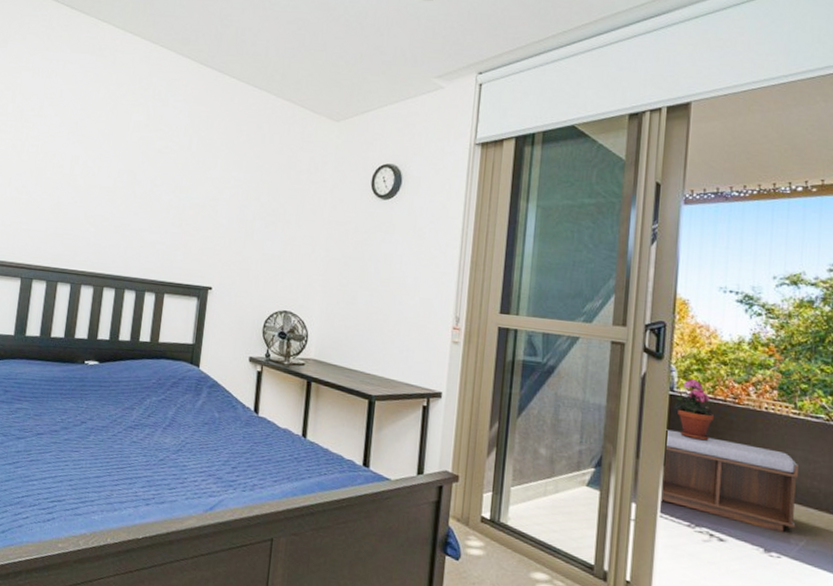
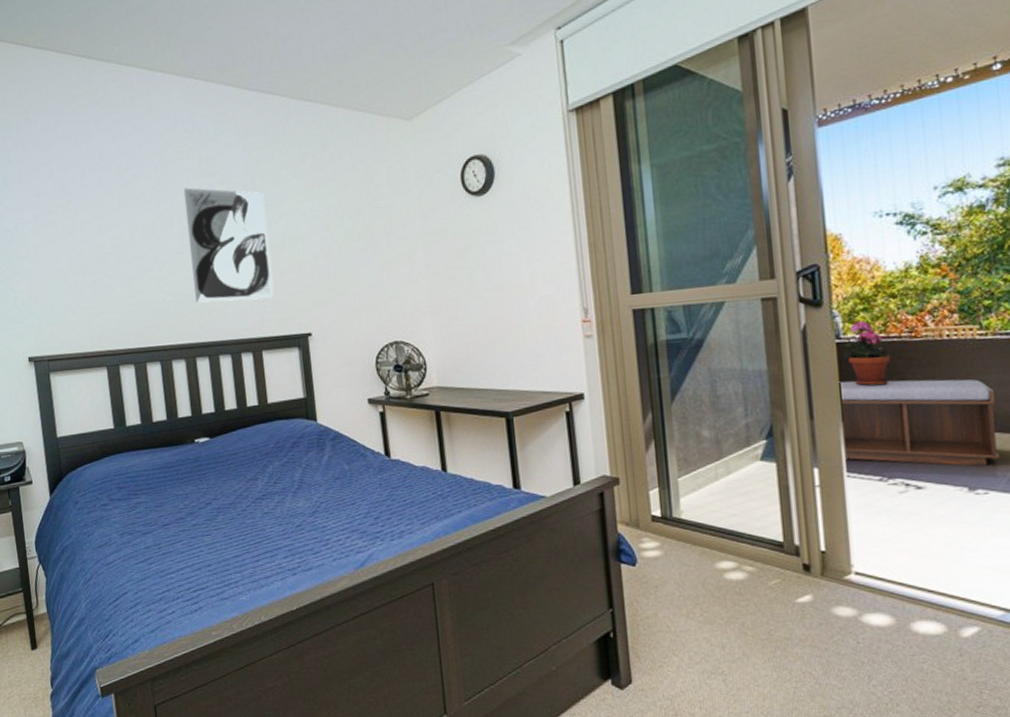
wall art: none [116,136,197,250] -> present [183,187,275,303]

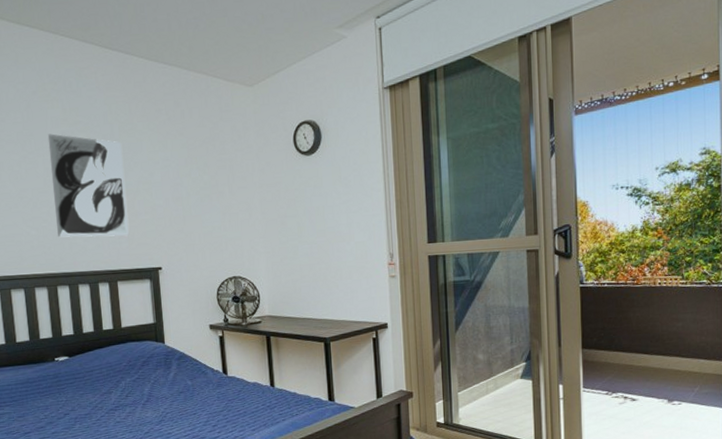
bench: present [837,379,1001,467] -> none [580,317,691,384]
potted plant: present [842,321,891,387] -> none [584,270,619,322]

